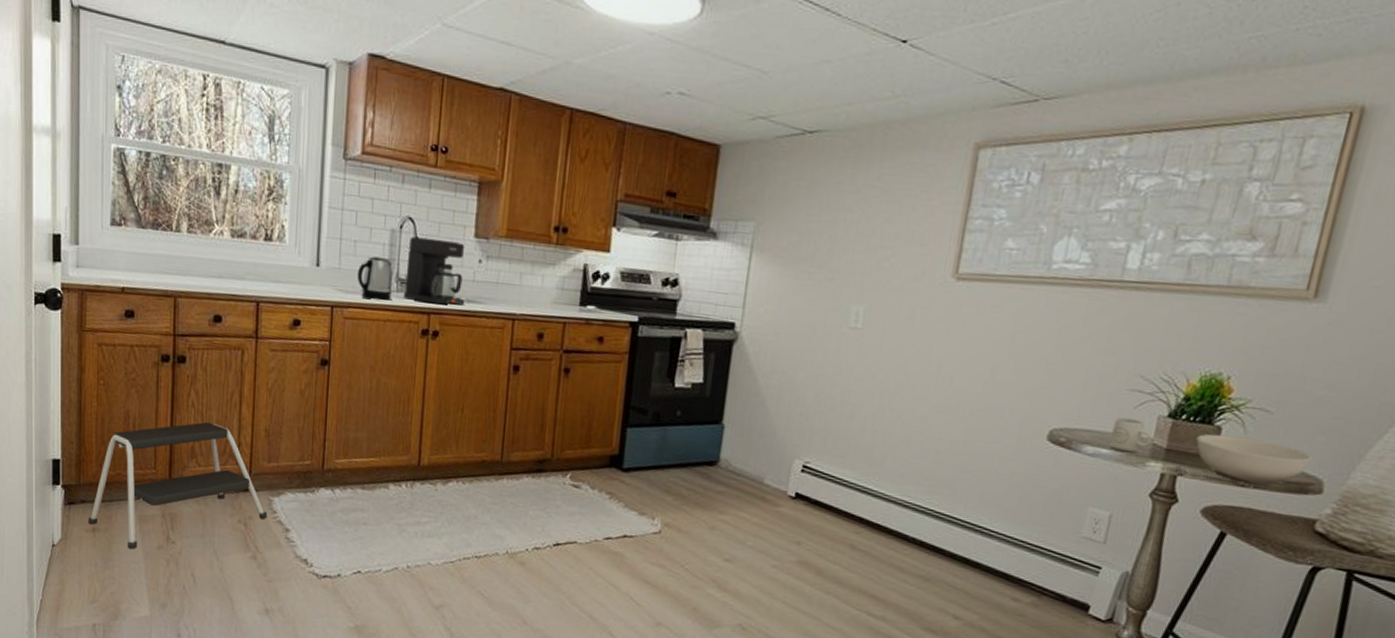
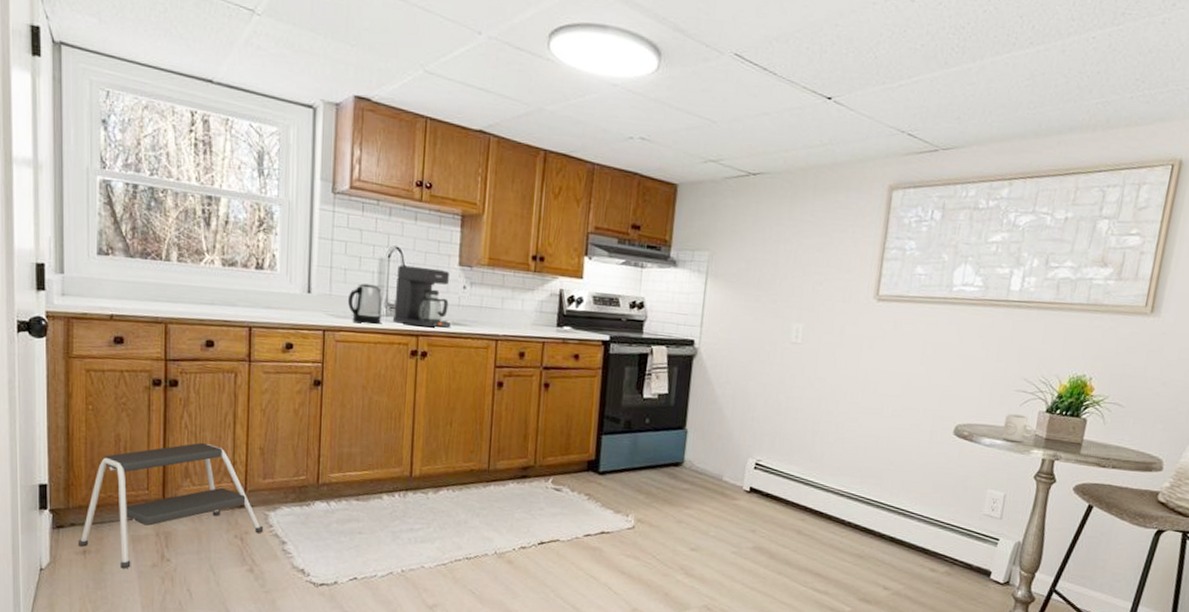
bowl: present [1195,433,1313,486] -> none [1067,425,1155,466]

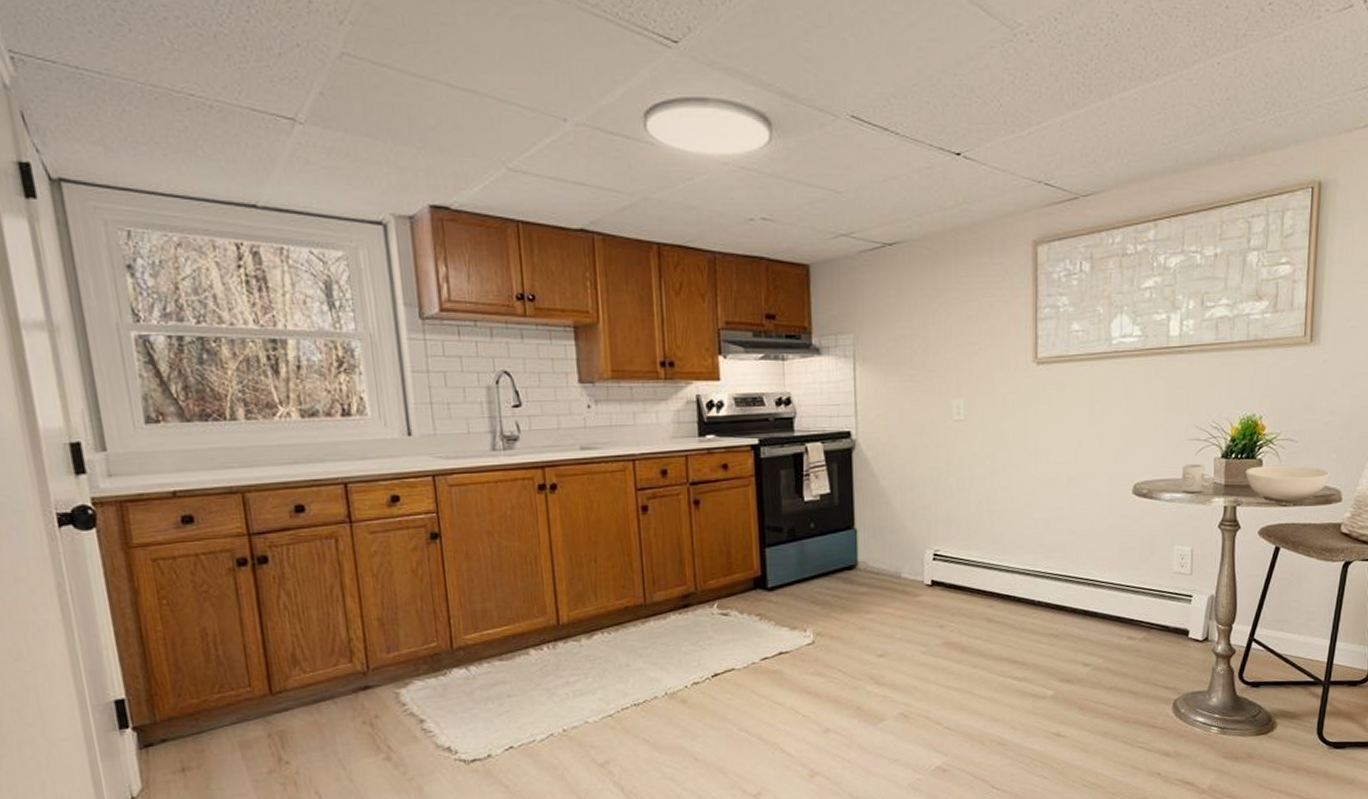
step stool: present [78,442,264,569] -> none [174,622,397,782]
kettle: present [347,283,382,325] -> none [455,416,499,463]
coffee maker: present [392,265,452,329] -> none [509,389,580,458]
bowl: none [1067,425,1155,466] -> present [1245,465,1331,503]

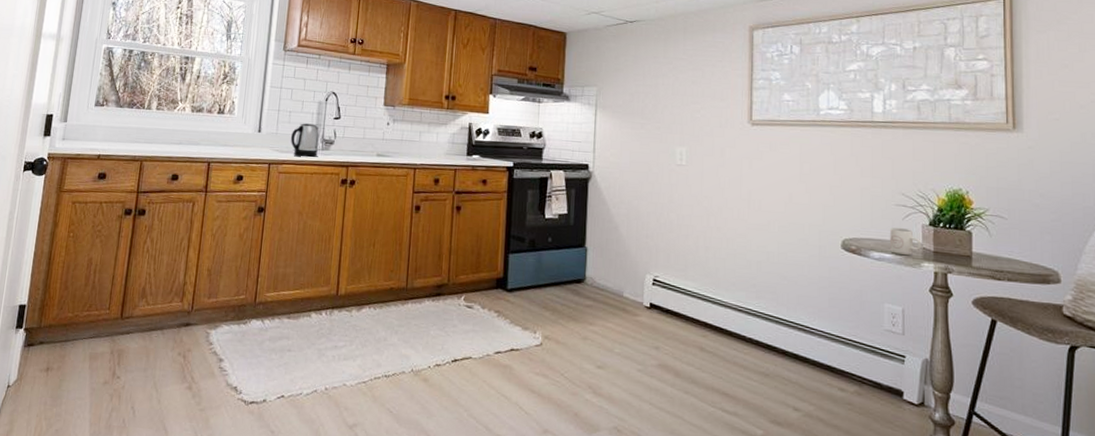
kettle: none [455,416,499,463] -> present [290,123,319,158]
bowl: present [1245,465,1331,503] -> none [955,237,1046,278]

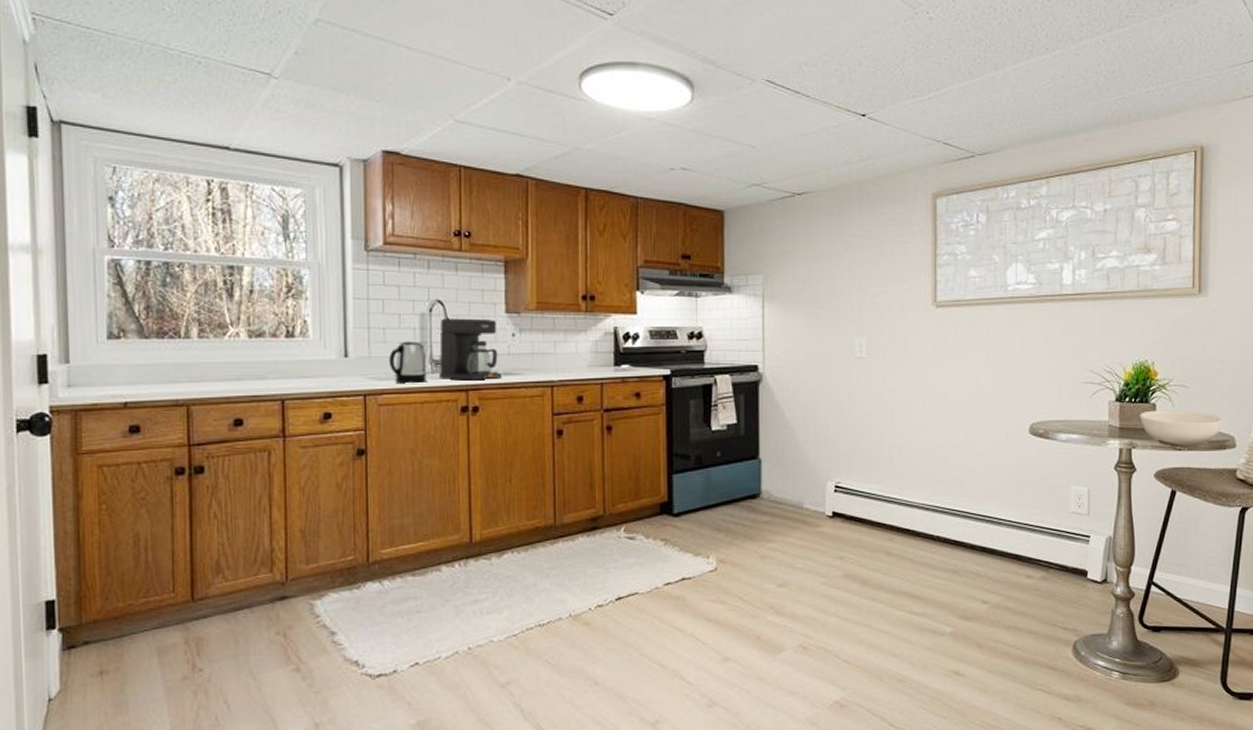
coffee maker: none [327,106,377,160] -> present [438,318,503,382]
mug: present [889,227,922,256] -> none [1076,405,1108,435]
bowl: none [955,237,1046,278] -> present [1140,410,1224,447]

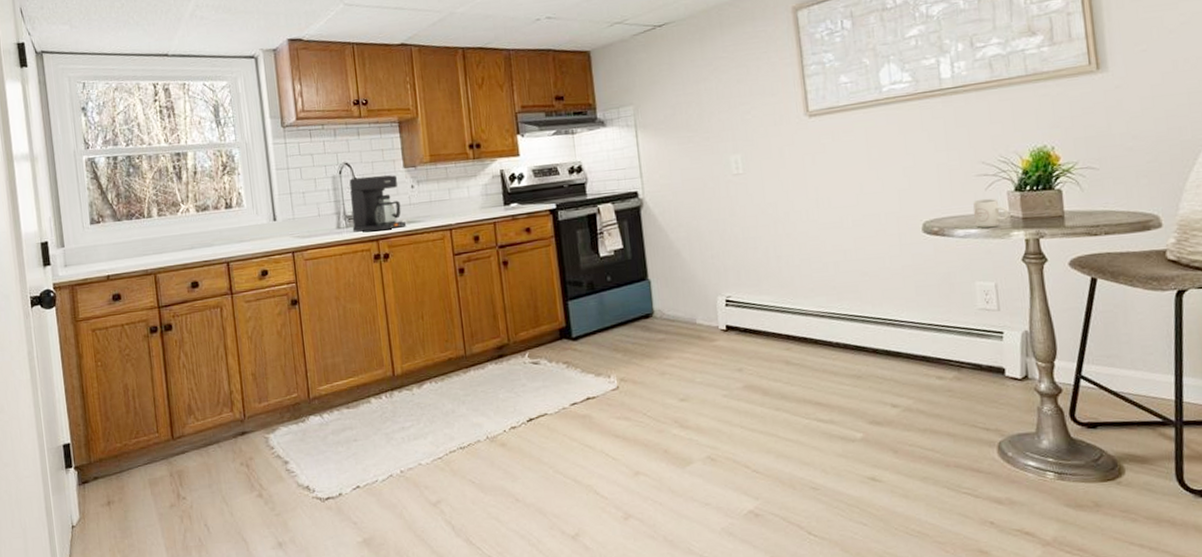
kettle: present [388,341,426,384] -> none [309,201,343,240]
mug: none [1076,405,1108,435] -> present [972,198,1009,228]
bowl: present [1140,410,1224,447] -> none [1044,193,1144,232]

